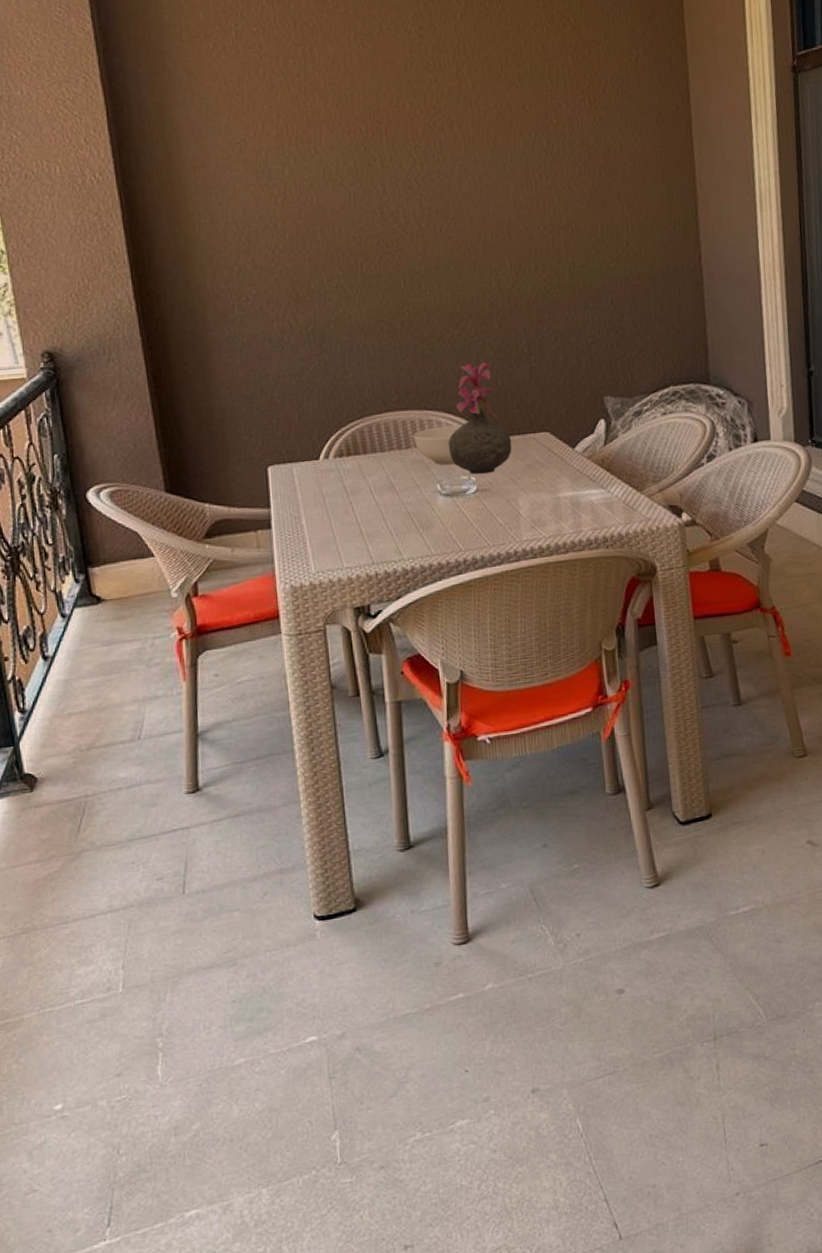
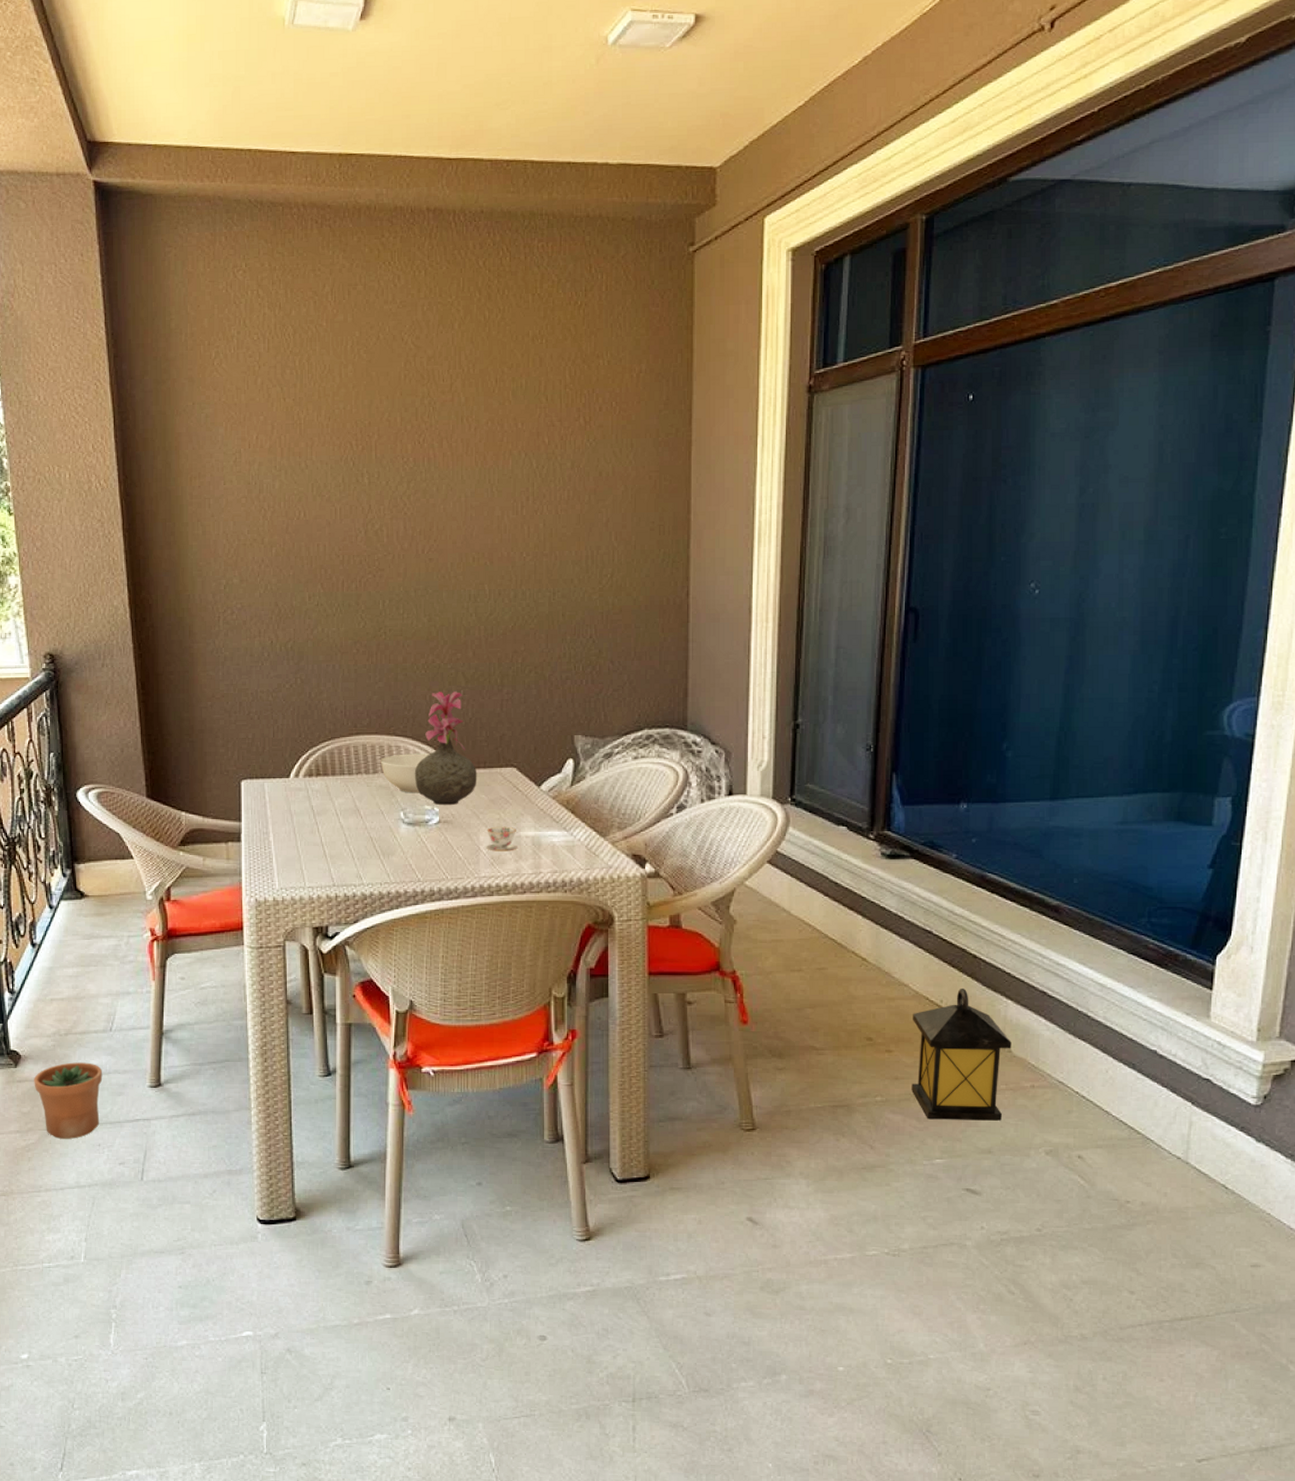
planter: none [53,776,133,862] -> present [34,1062,103,1139]
teacup: none [525,489,557,515] -> present [485,826,517,851]

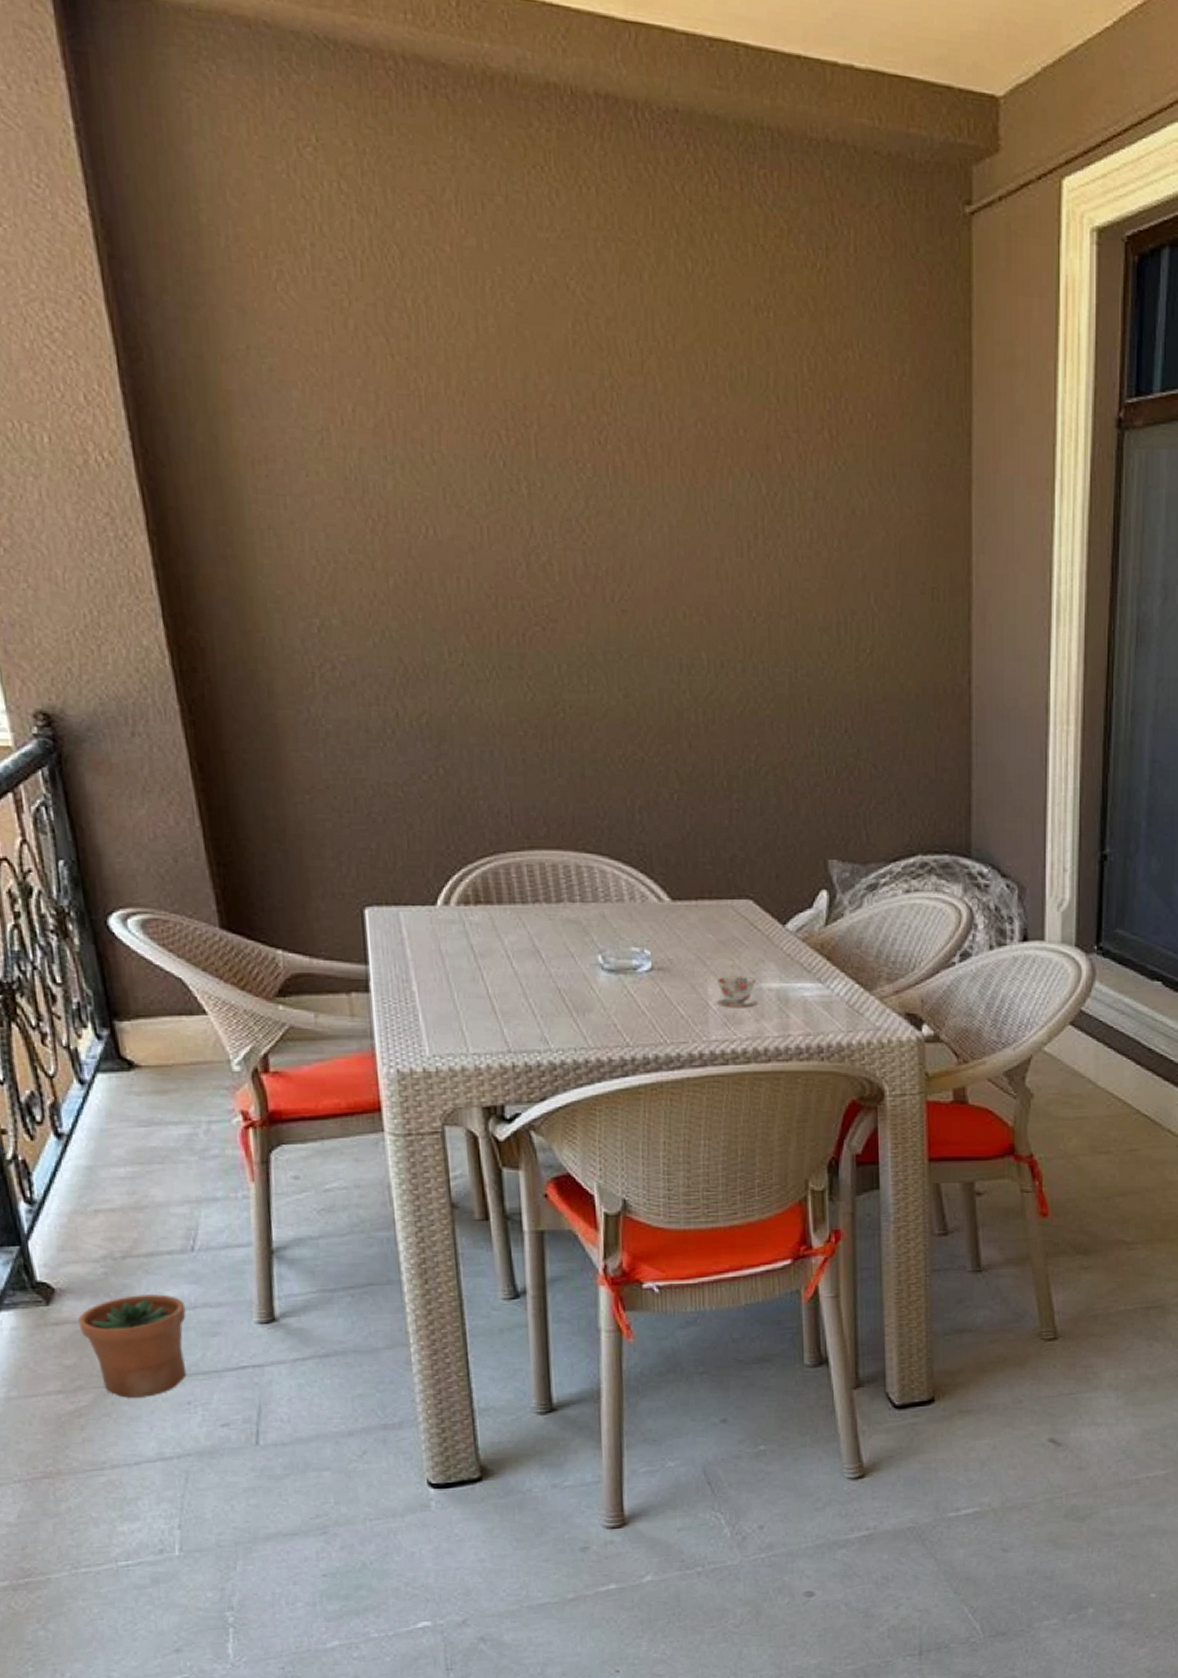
bowl: present [380,753,429,793] -> none [566,877,633,931]
vase: present [414,692,477,806] -> none [614,795,701,948]

